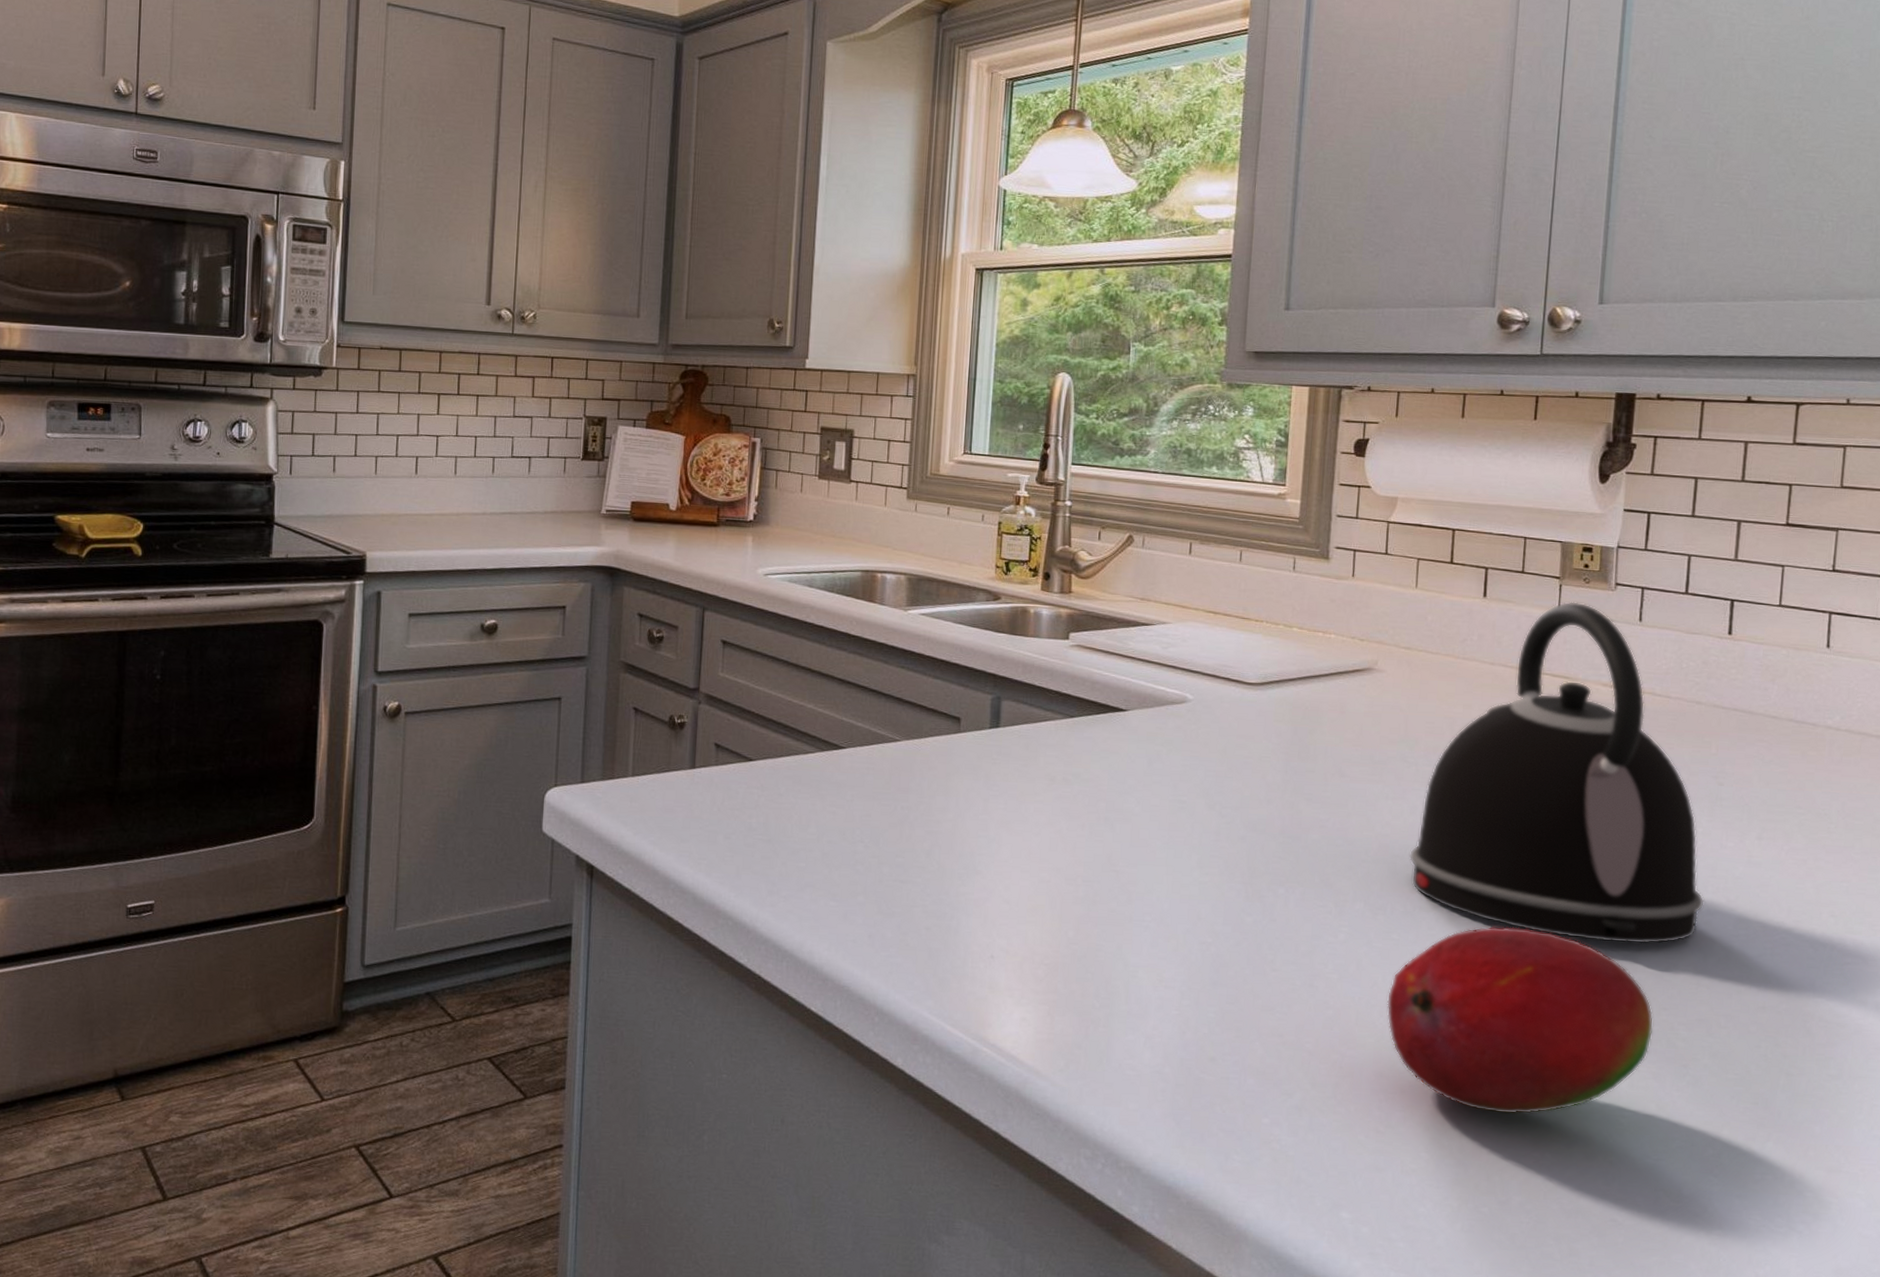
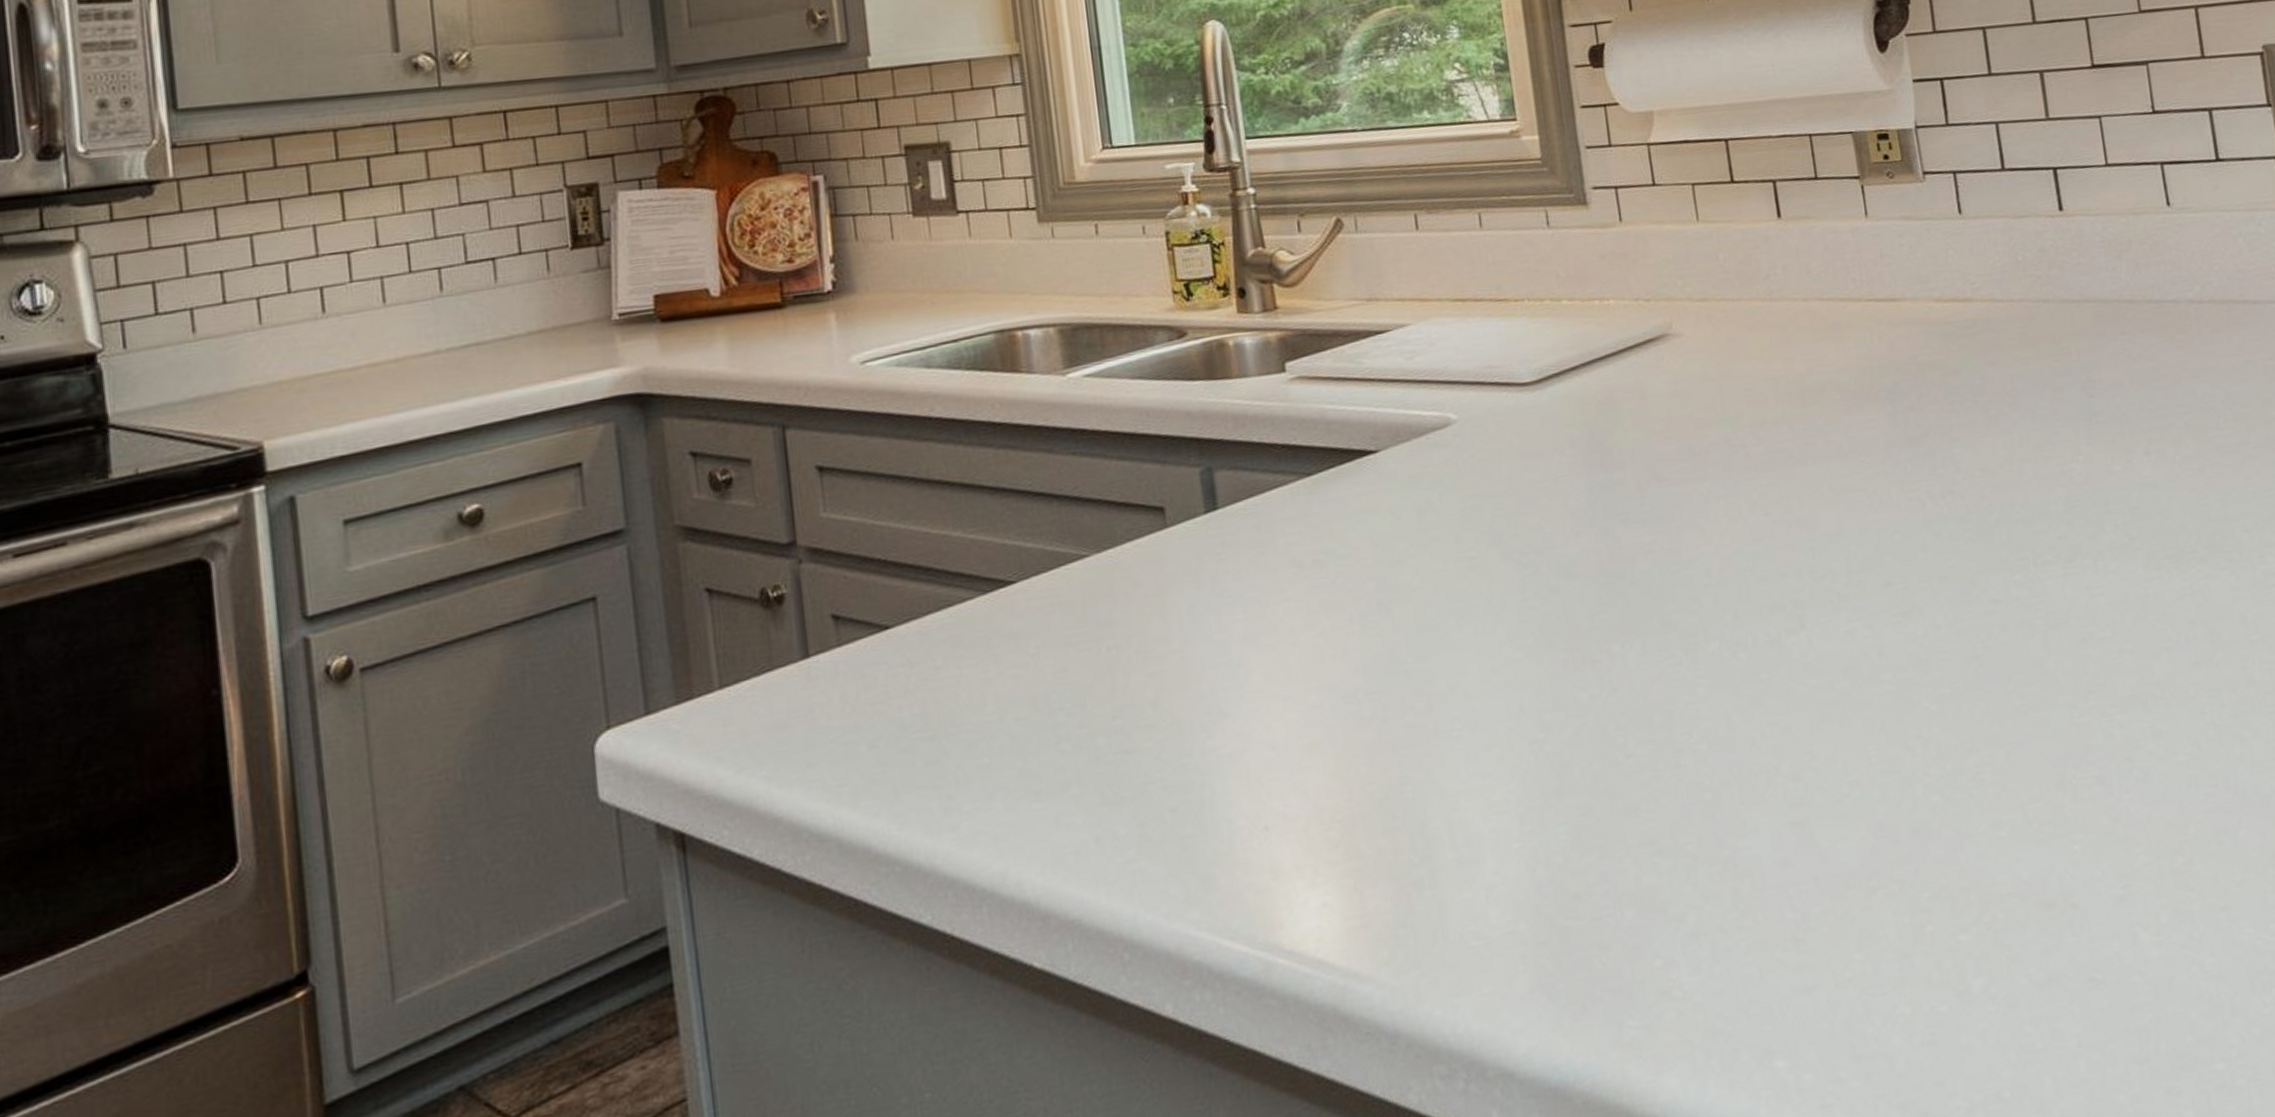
fruit: present [1386,926,1654,1115] -> none [1771,626,2086,880]
kettle: present [1409,601,1704,944] -> none [1759,203,2106,631]

